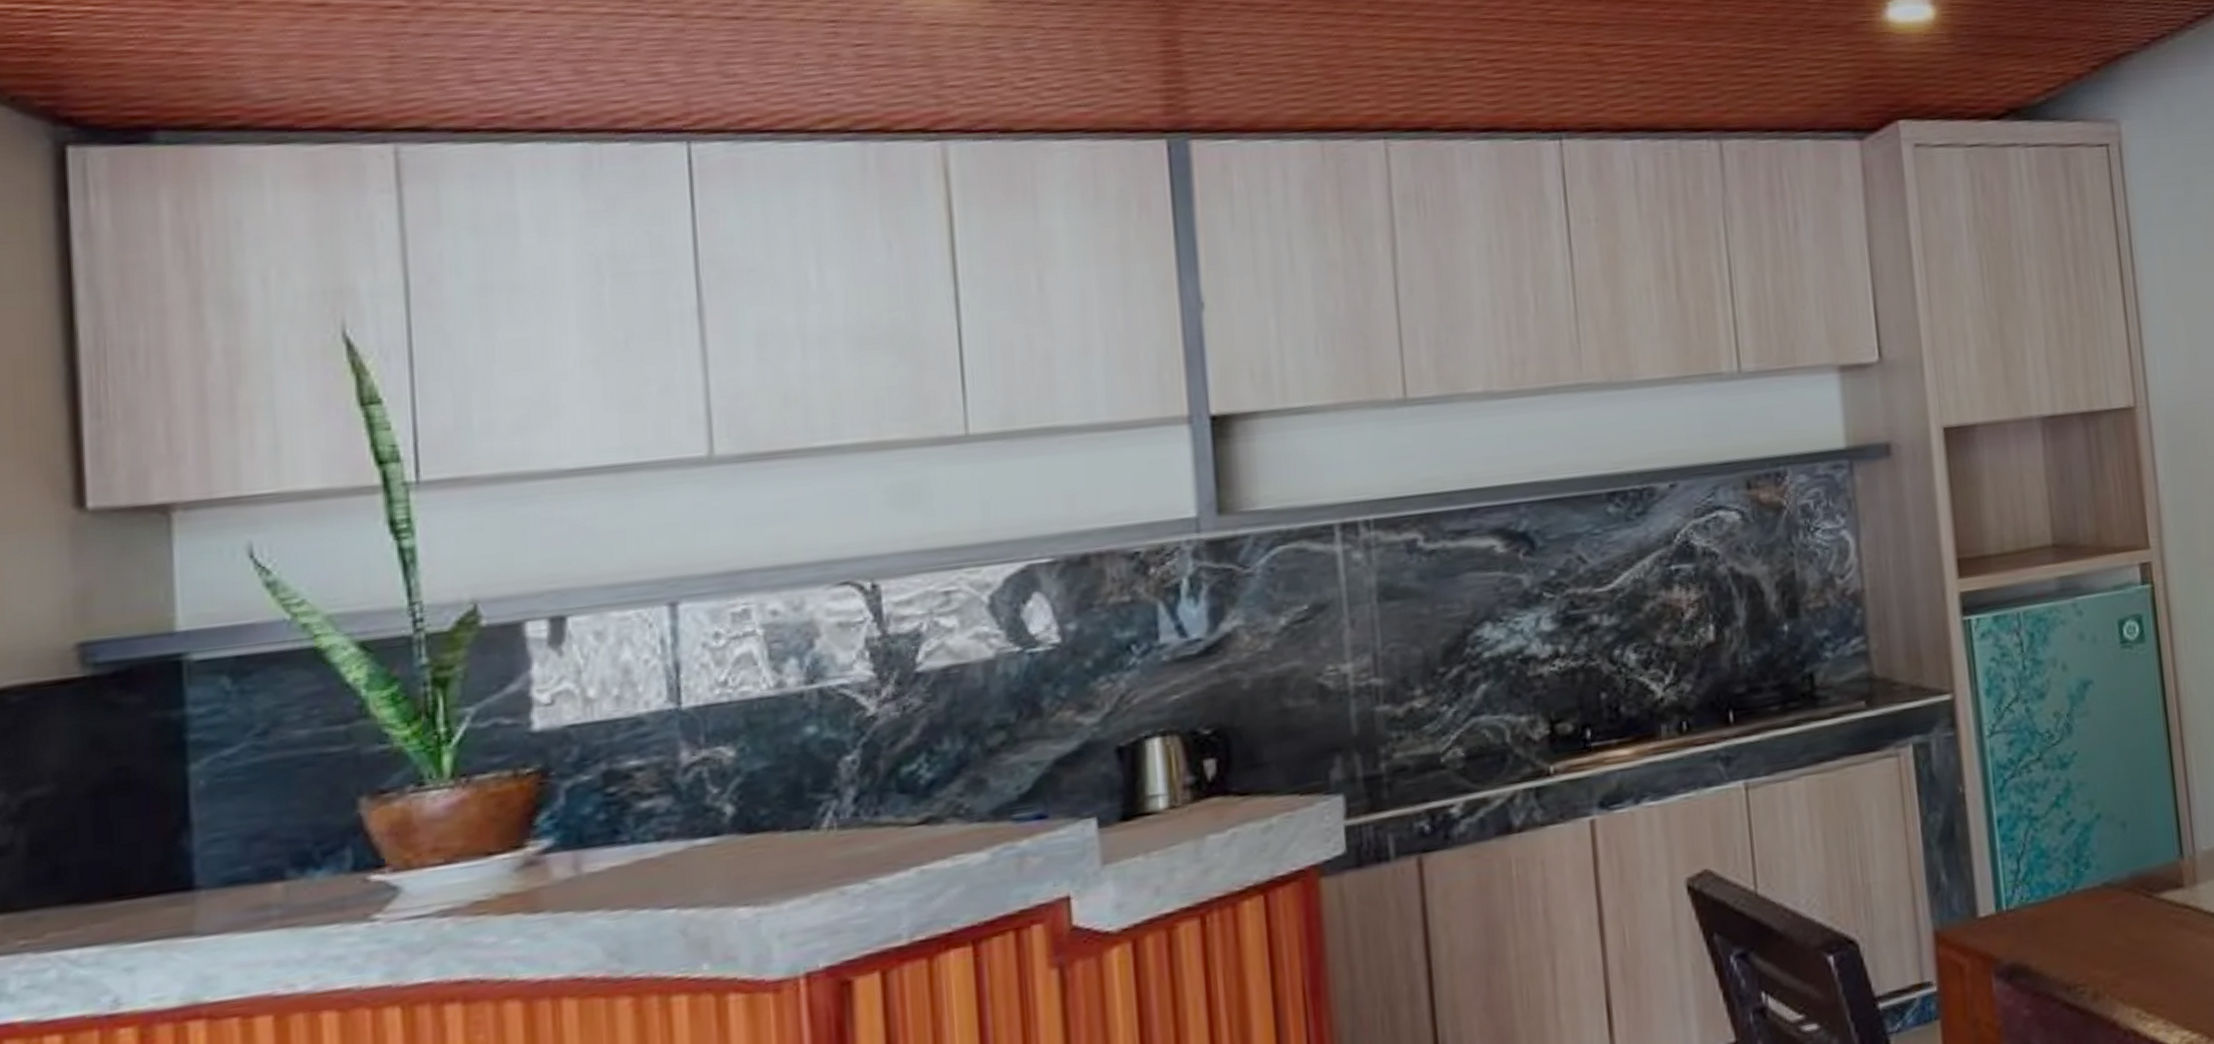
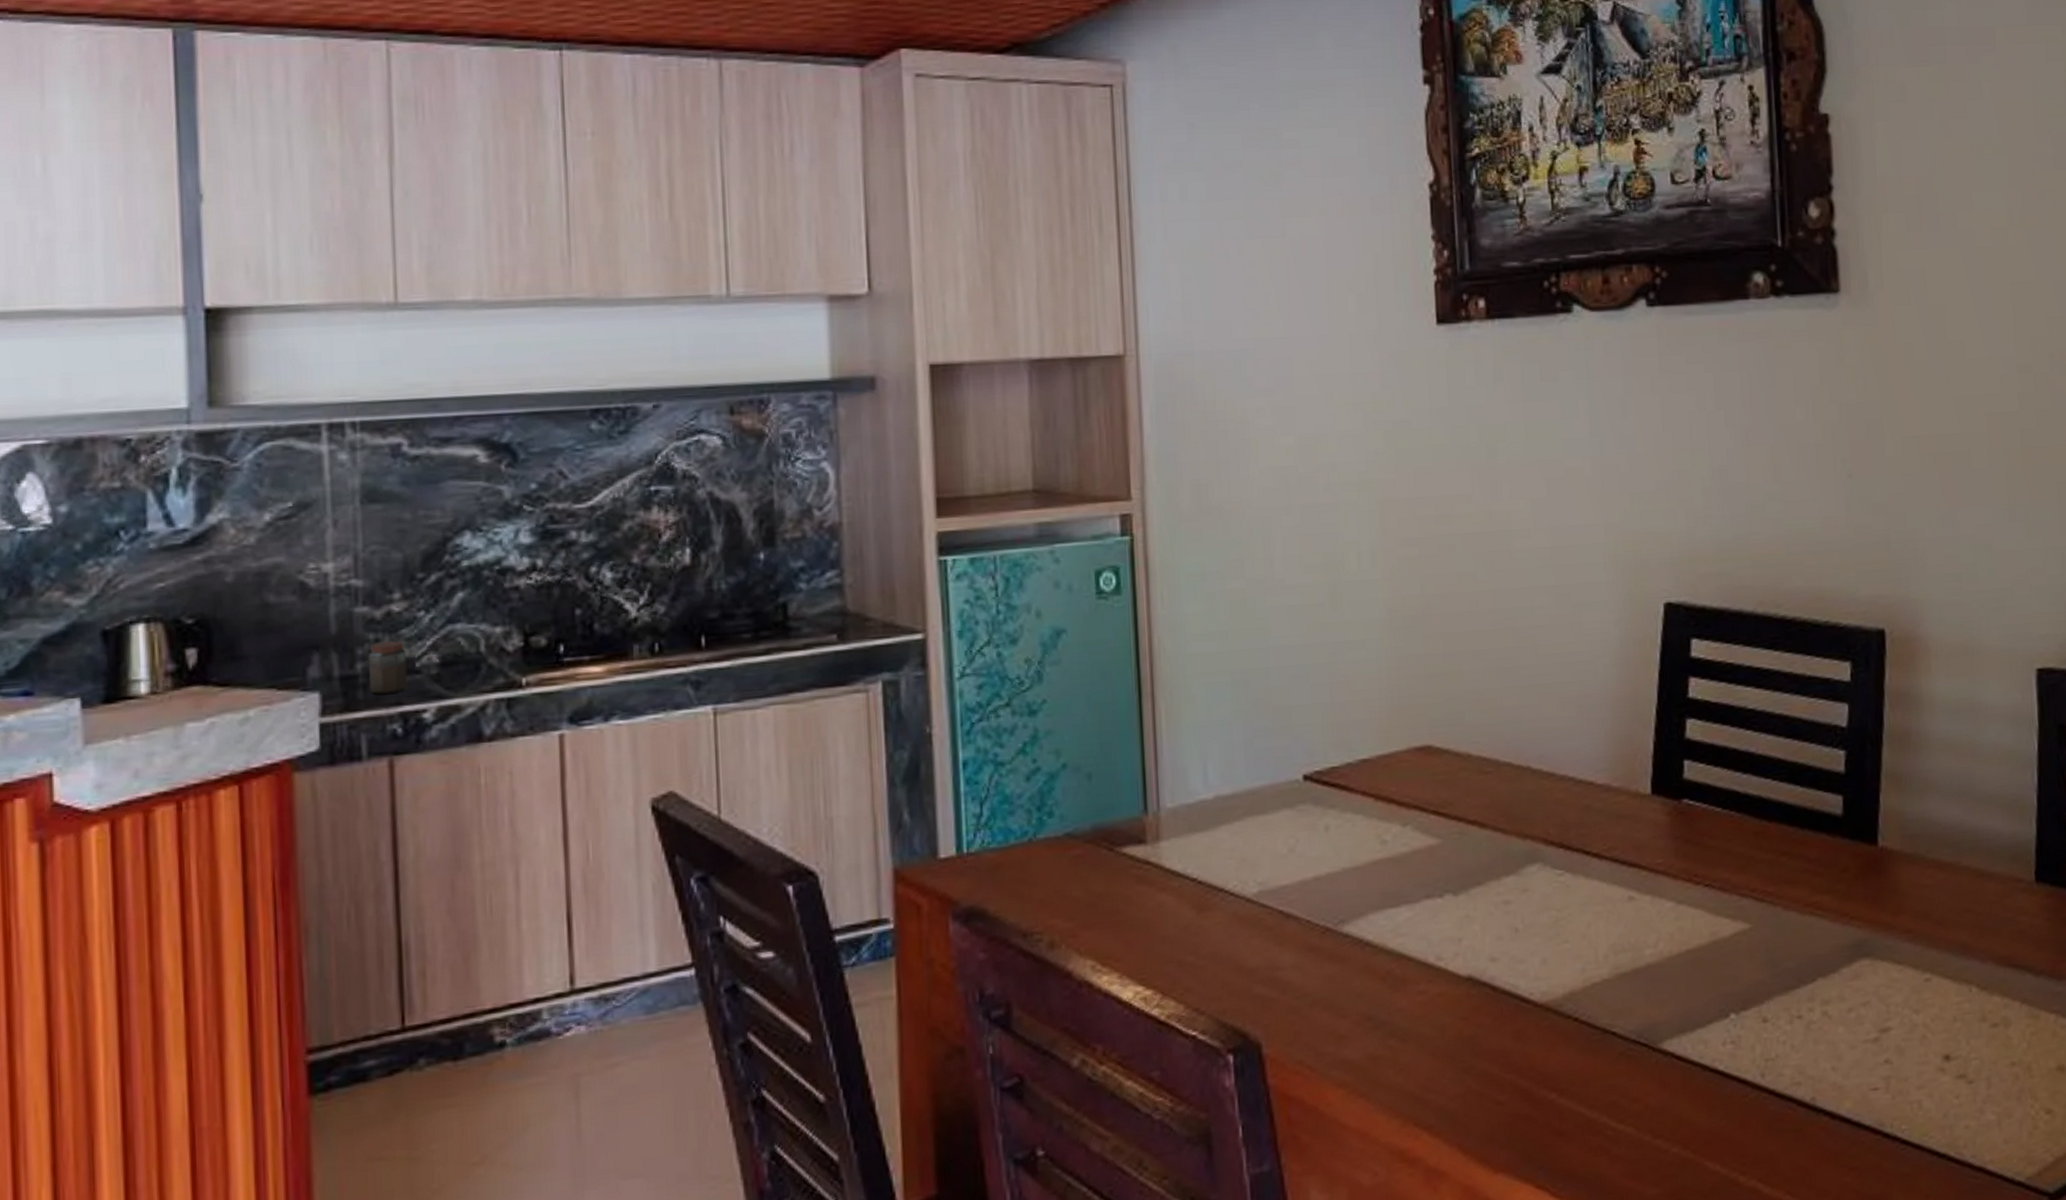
peanut butter: none [1391,737,1434,793] -> present [367,641,408,695]

